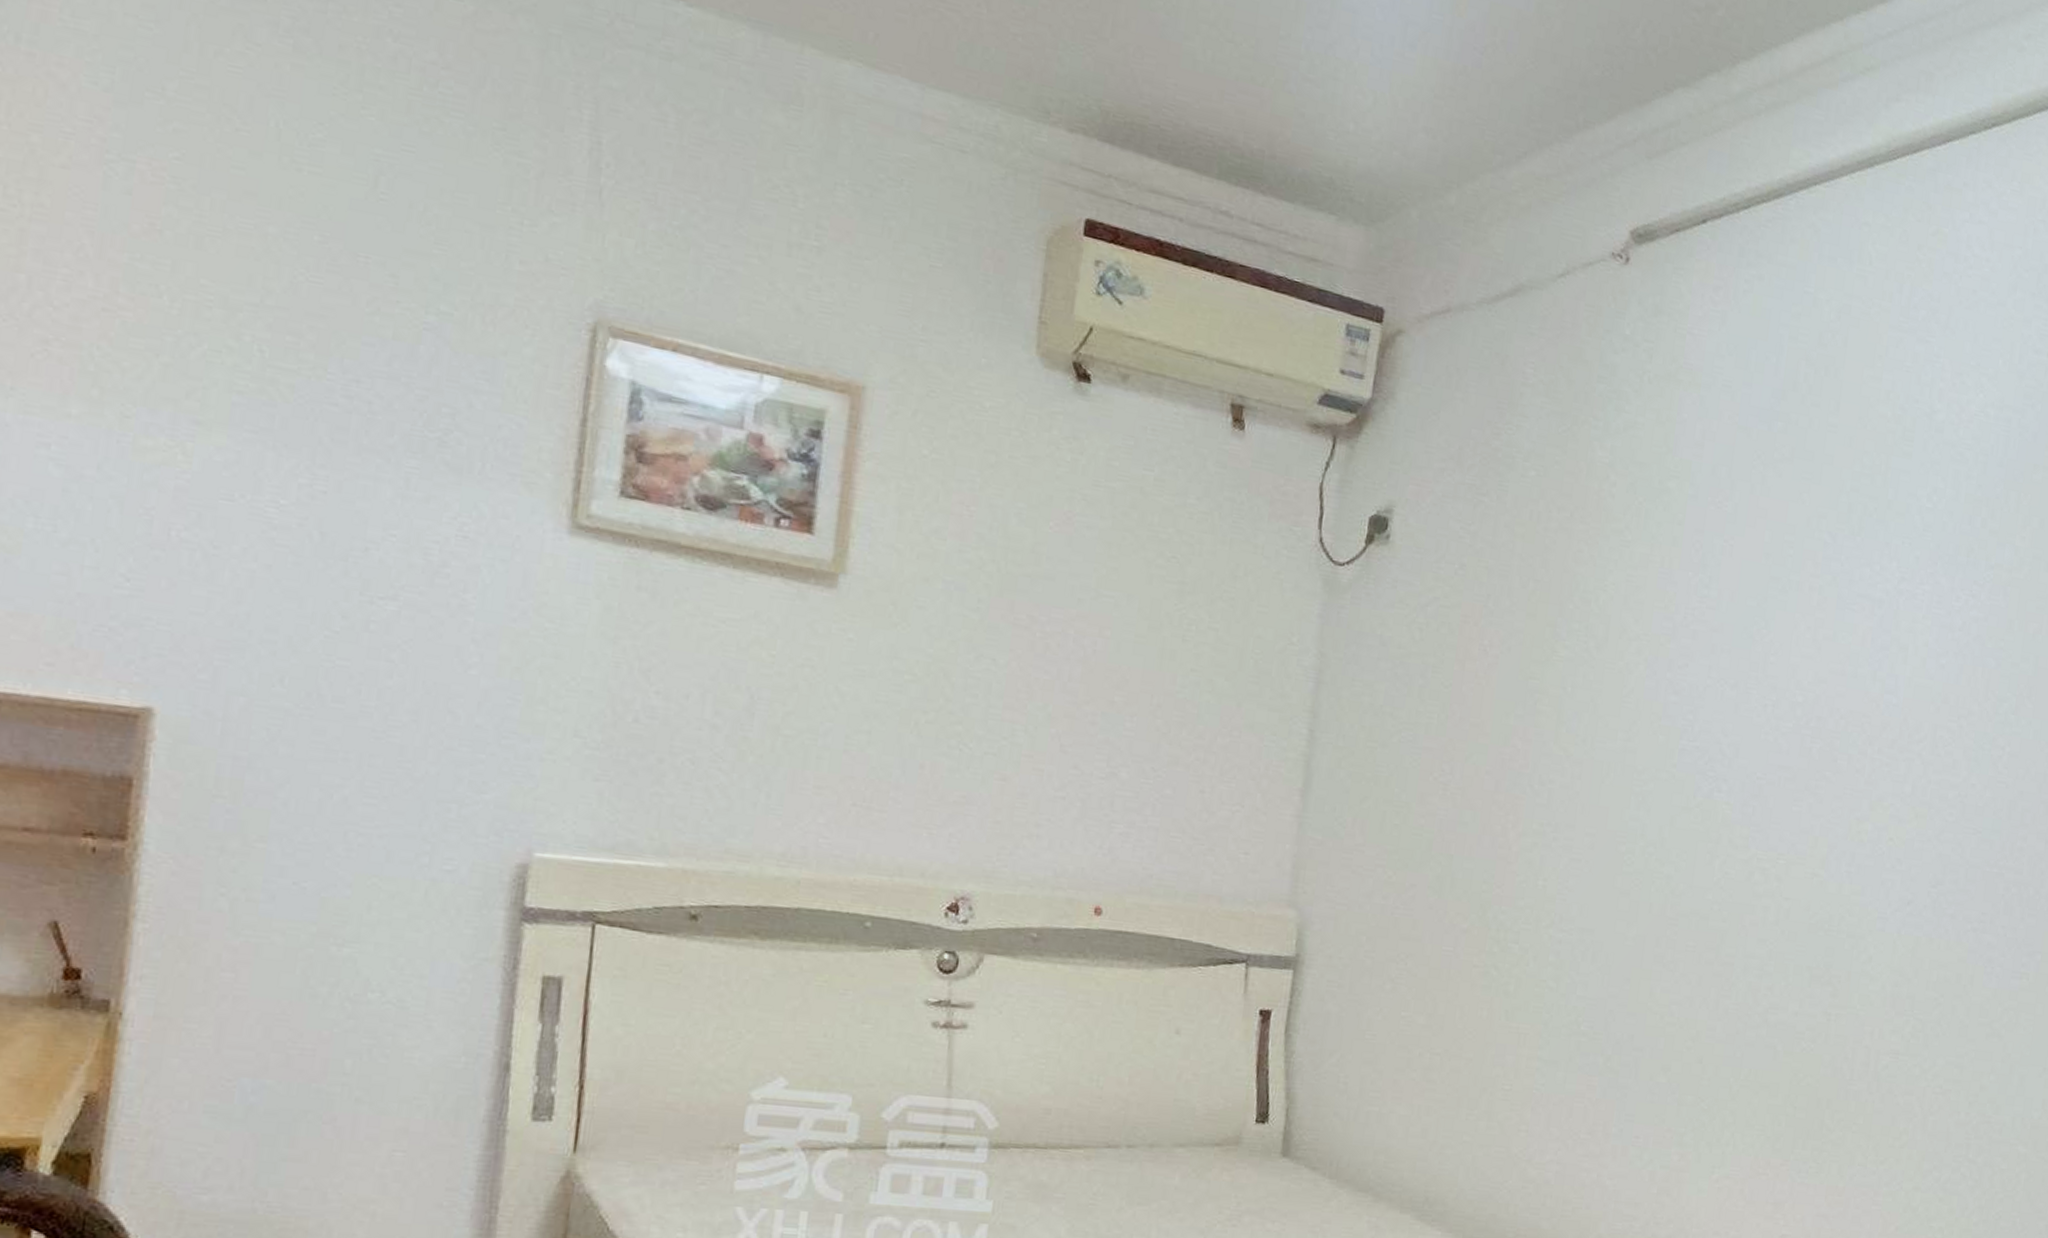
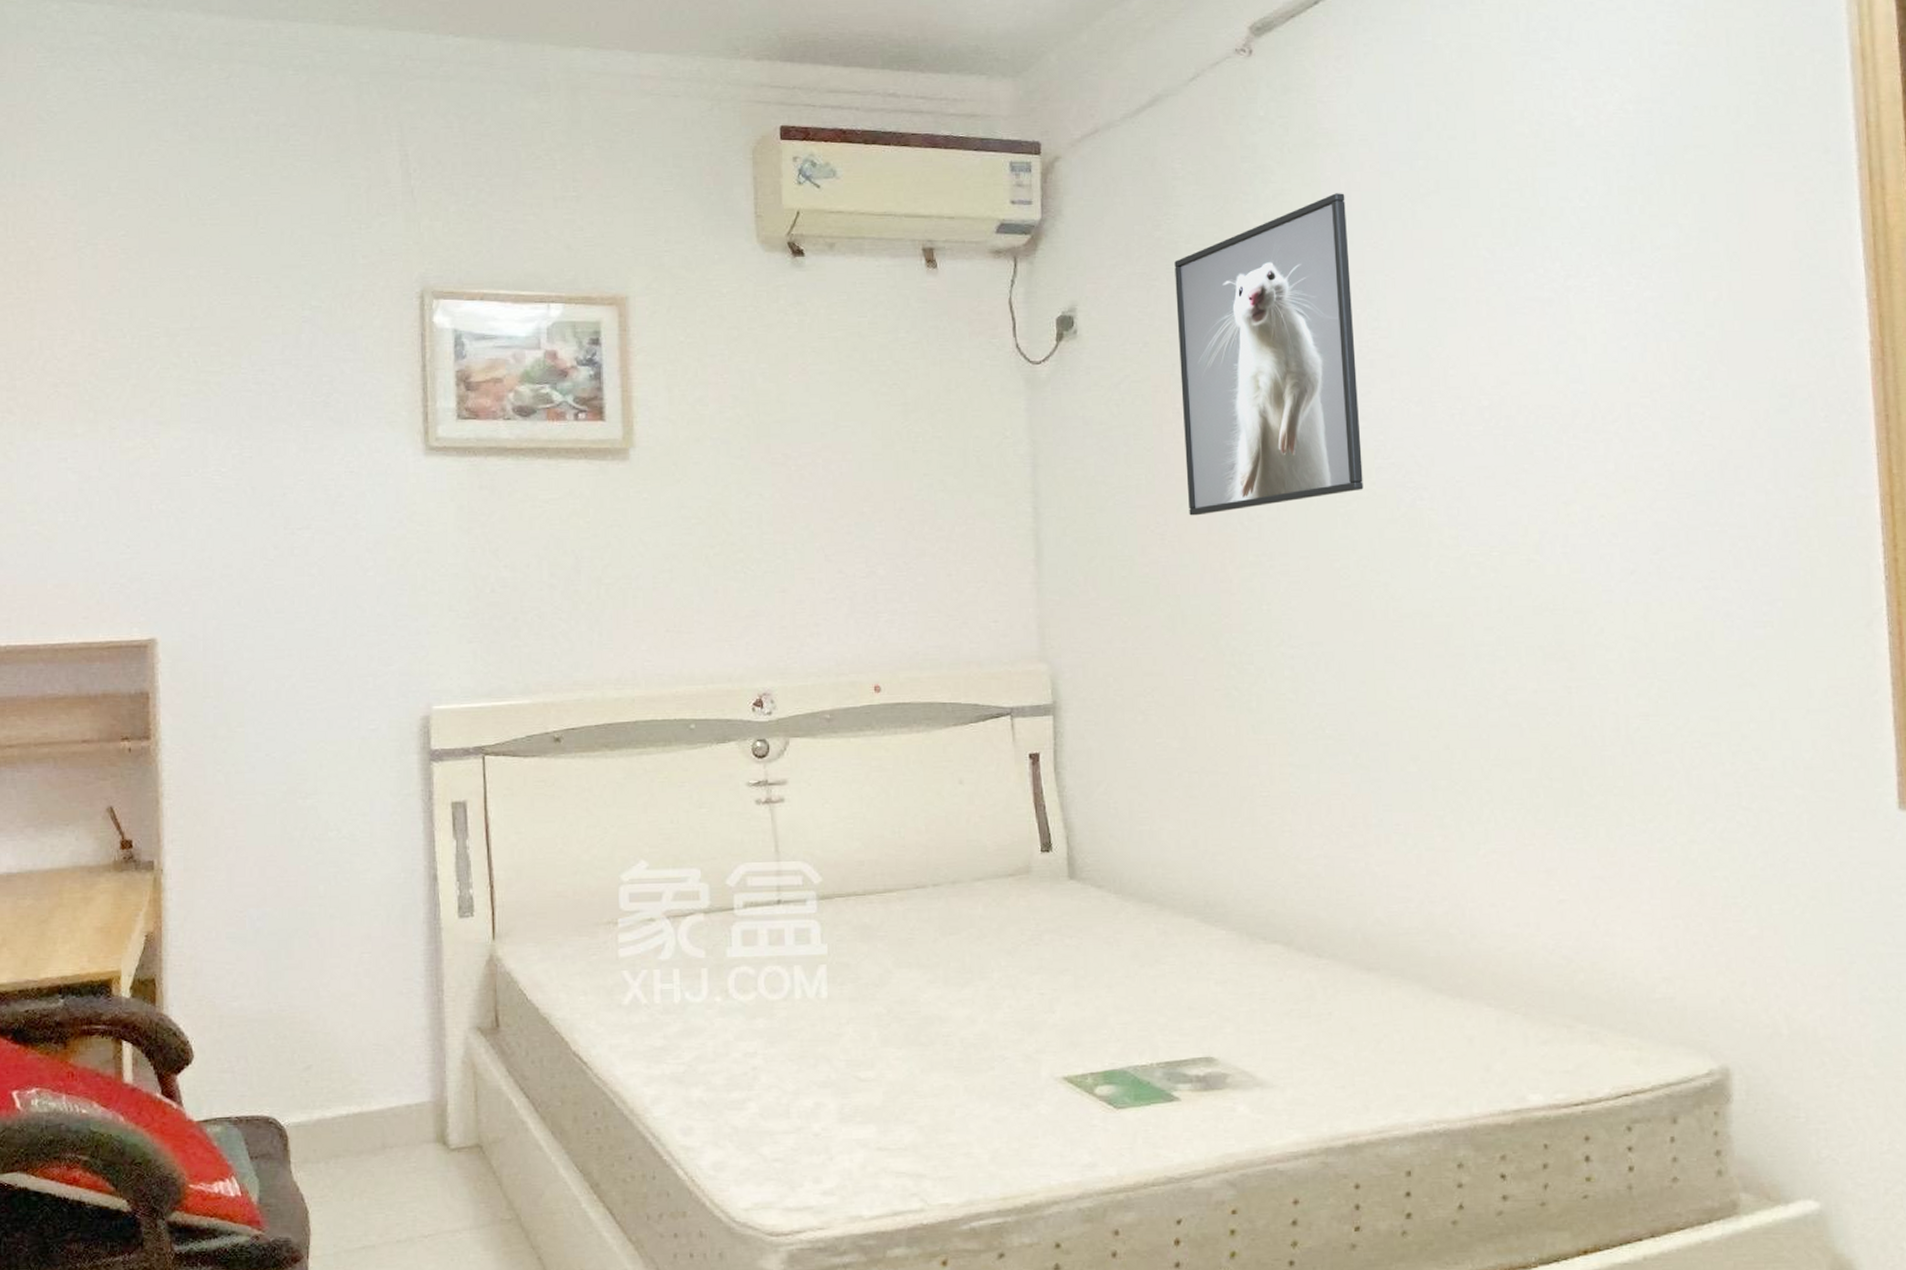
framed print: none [1478,438,1698,771] -> present [1174,193,1364,516]

